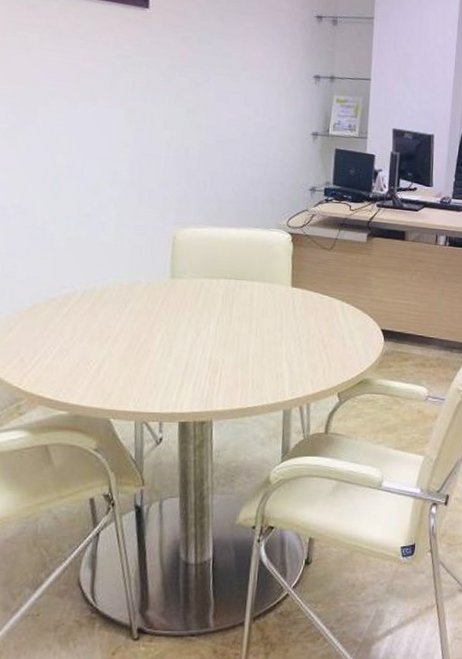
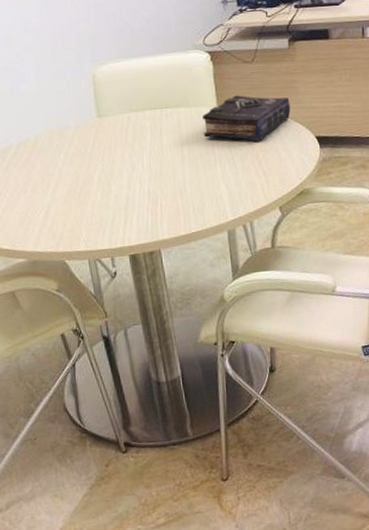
book: none [274,278,361,326] -> present [202,95,291,141]

